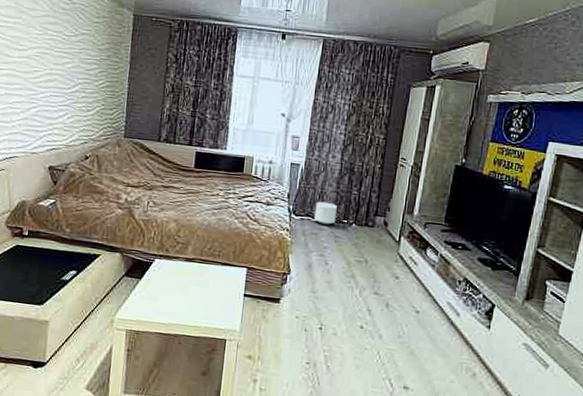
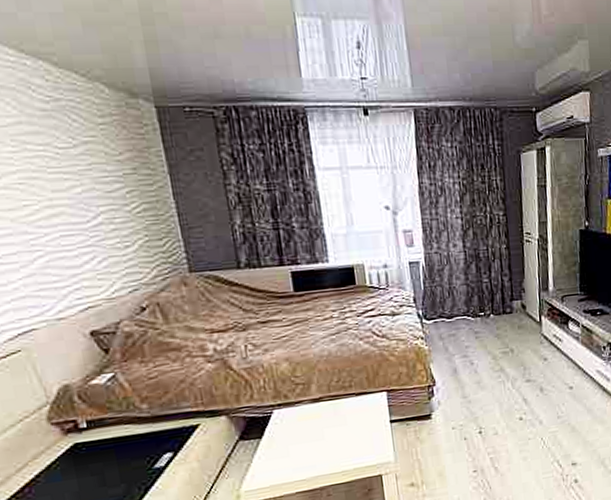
planter: present [314,201,337,225] -> none [446,297,472,323]

